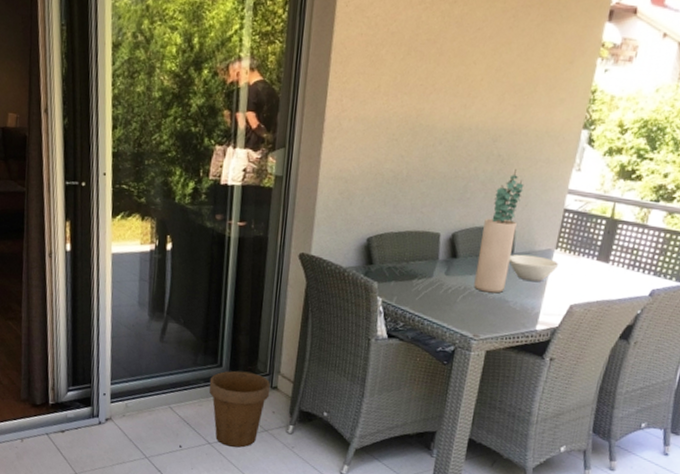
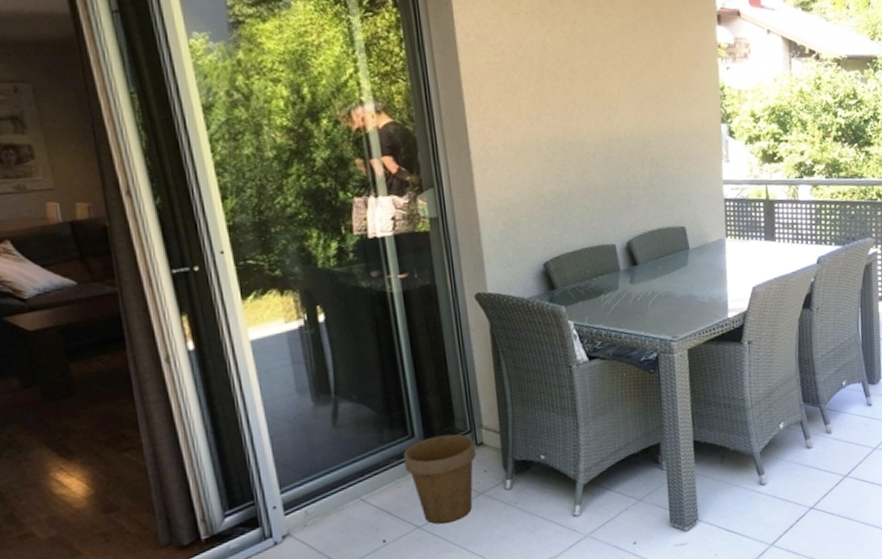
vase: present [474,169,524,294] -> none [654,170,690,293]
bowl: present [508,254,559,282] -> none [686,247,733,273]

